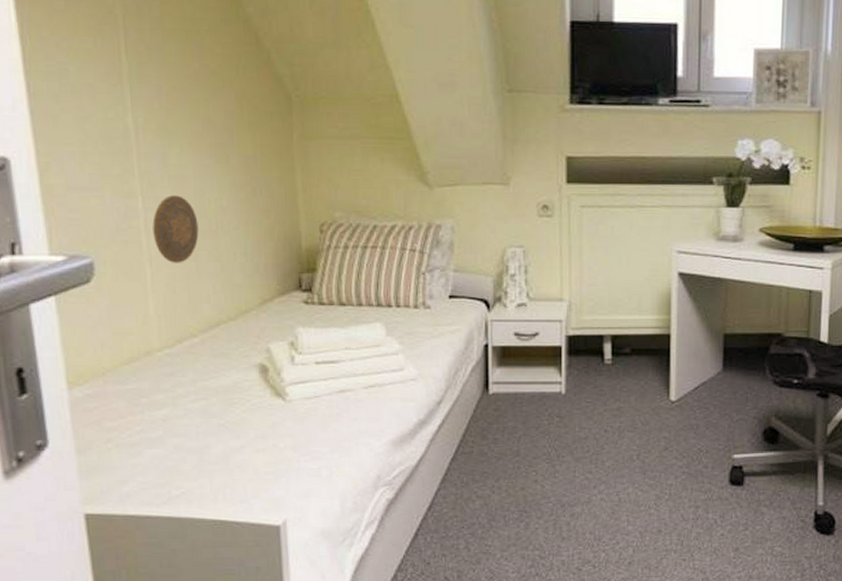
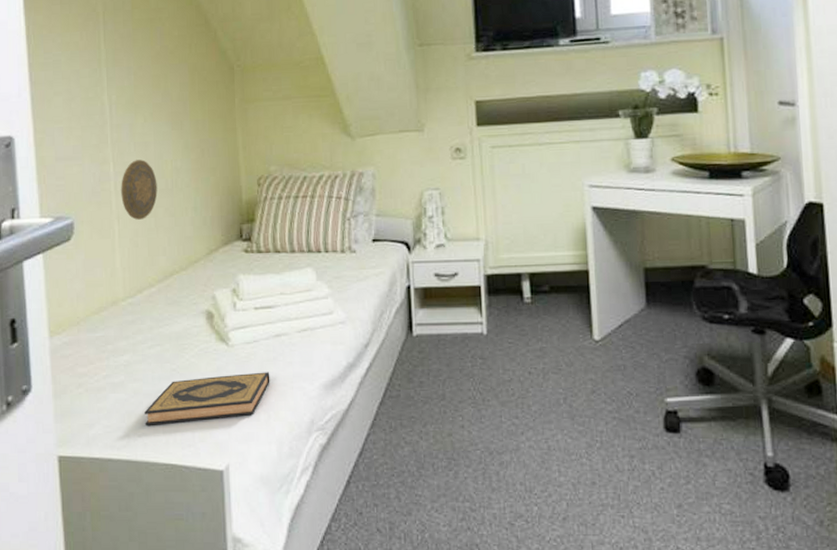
hardback book: none [188,428,333,482] -> present [145,372,270,425]

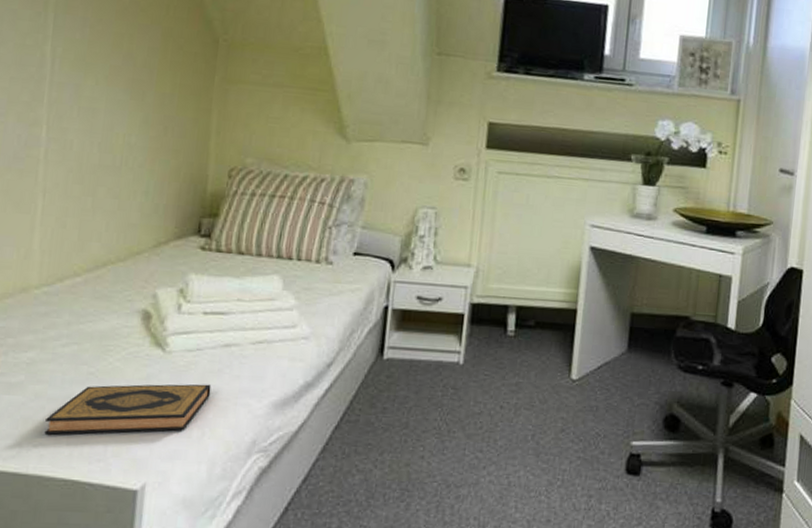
decorative plate: present [121,159,158,220] -> none [51,127,102,198]

